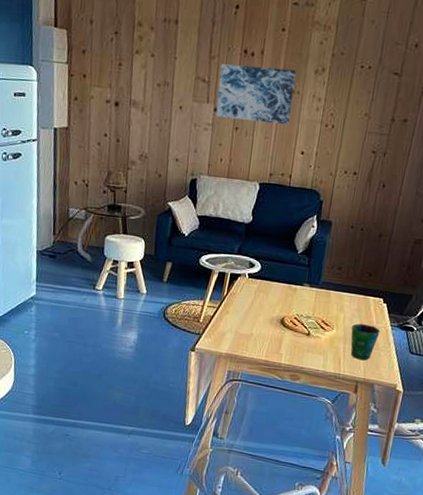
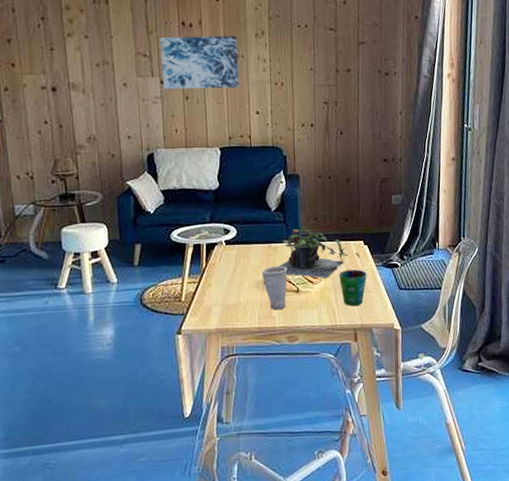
cup: none [277,306,303,349] -> present [261,266,288,310]
plant: none [294,275,377,328] -> present [278,228,360,279]

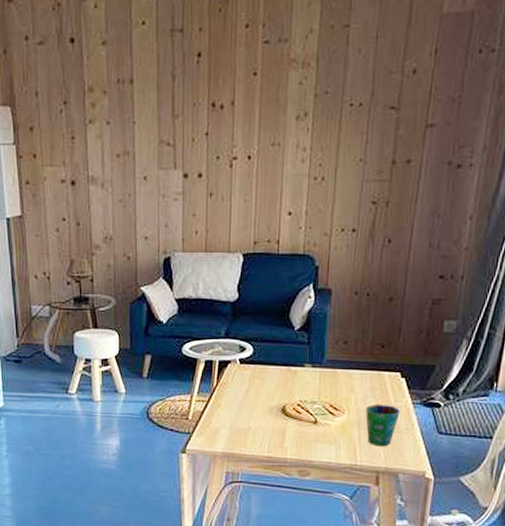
wall art: present [159,36,240,90] -> none [185,119,275,185]
cup: present [261,266,288,310] -> none [276,392,307,441]
plant: present [278,228,360,279] -> none [296,352,395,412]

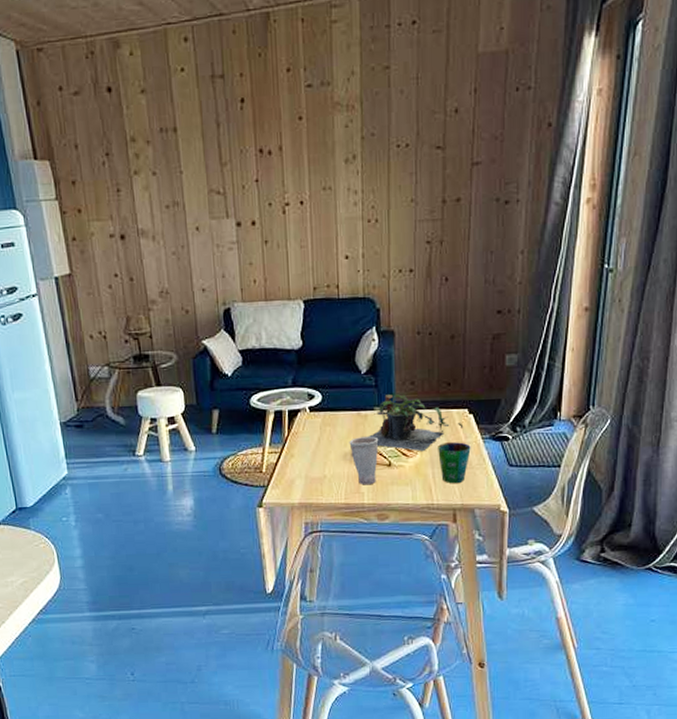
cup: none [276,392,307,441] -> present [349,436,379,485]
plant: none [296,352,395,412] -> present [368,394,464,452]

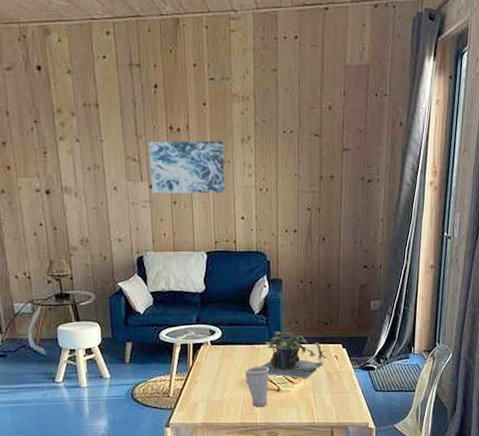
wall art: none [234,163,326,233] -> present [148,141,226,194]
cup: present [438,442,471,484] -> none [318,371,345,406]

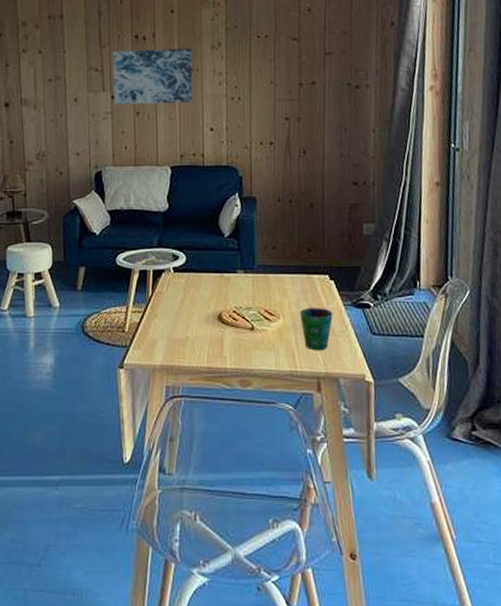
cup: present [244,366,270,408] -> none [212,299,242,349]
plant: present [260,331,339,379] -> none [231,258,325,317]
cup: none [318,371,345,406] -> present [300,308,333,351]

